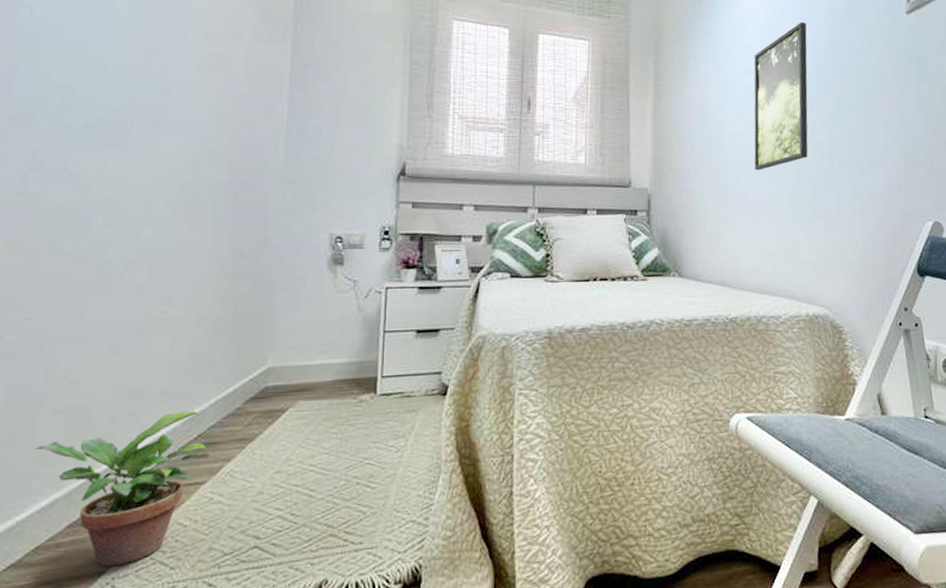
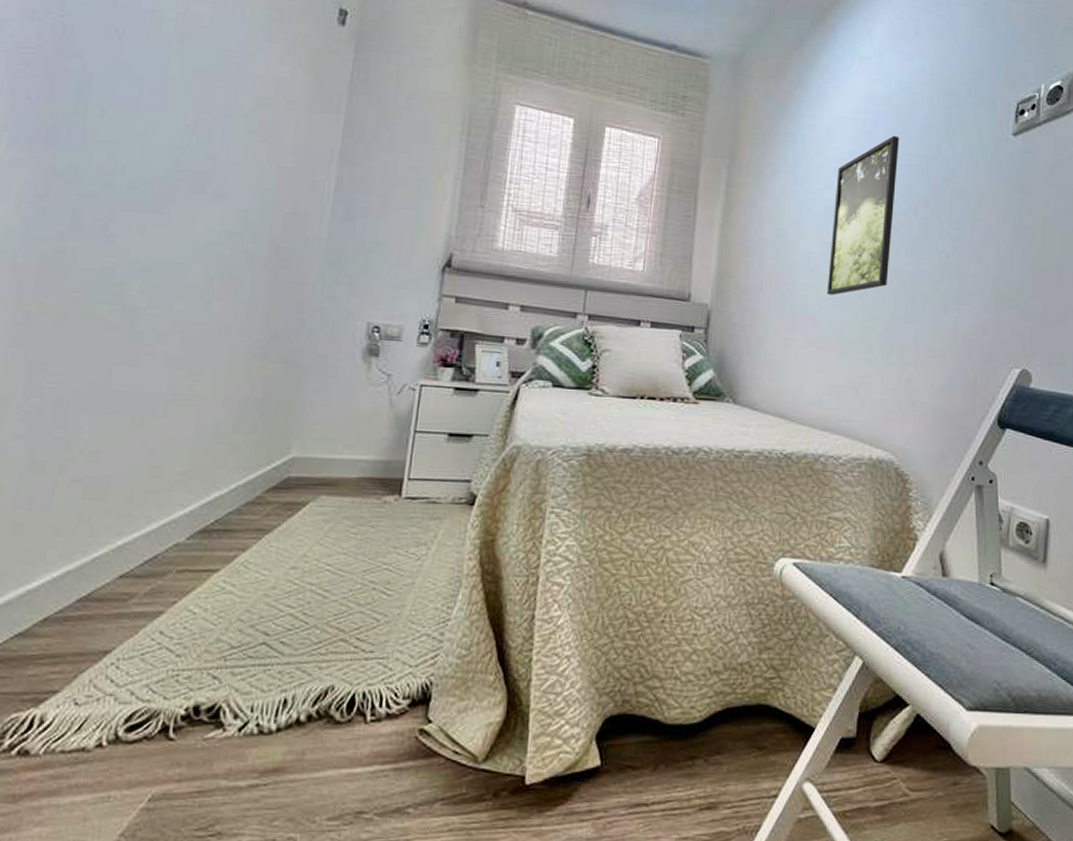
potted plant: present [35,411,211,567] -> none [52,494,226,647]

